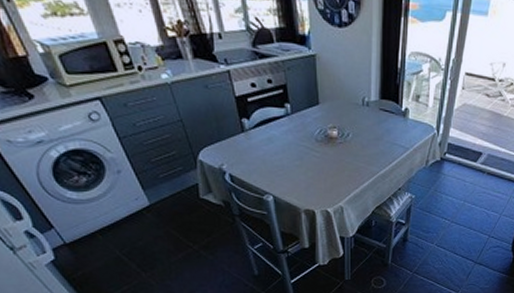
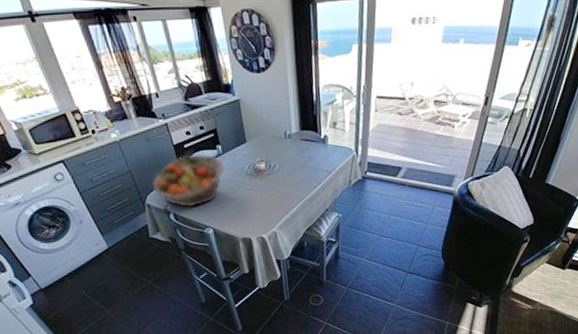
fruit basket: none [208,109,293,170] -> present [152,153,226,208]

